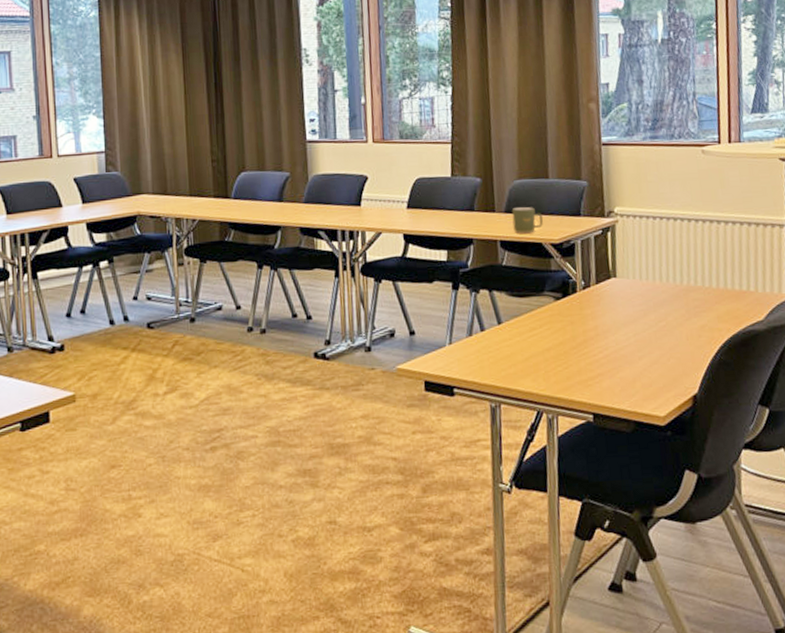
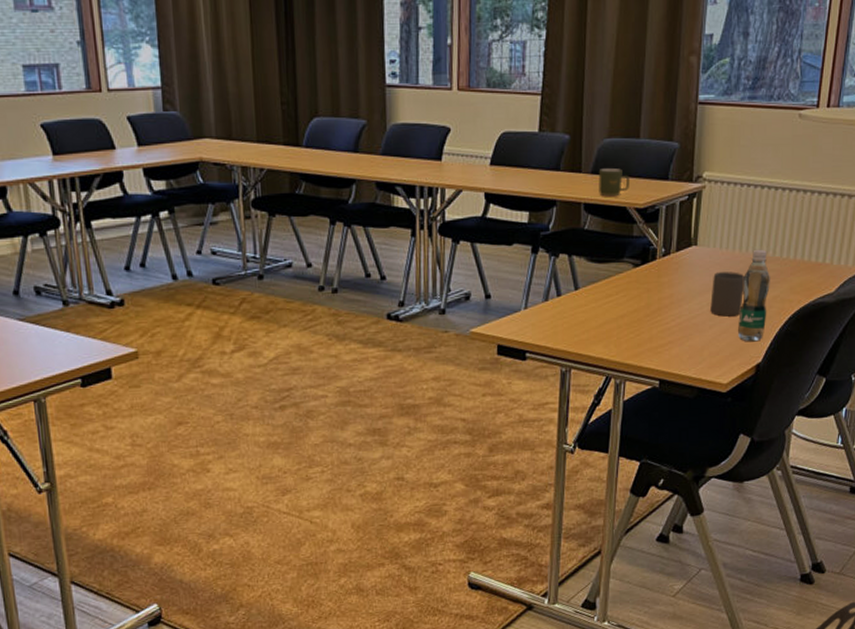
mug: none [636,302,670,347] -> present [710,272,745,317]
bottle: none [667,279,697,373] -> present [738,249,770,342]

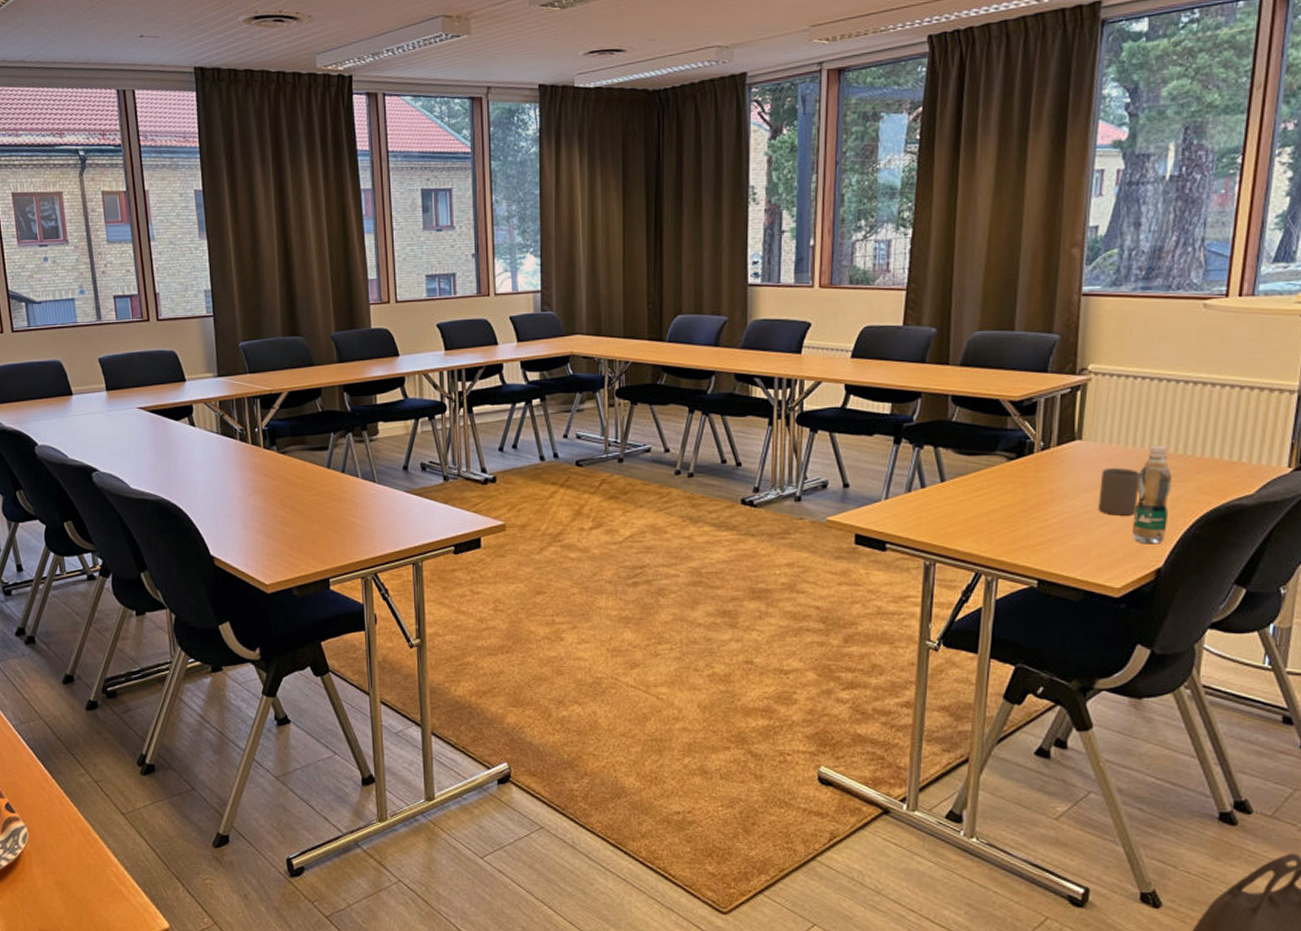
mug: present [598,167,629,197] -> none [968,360,1003,389]

